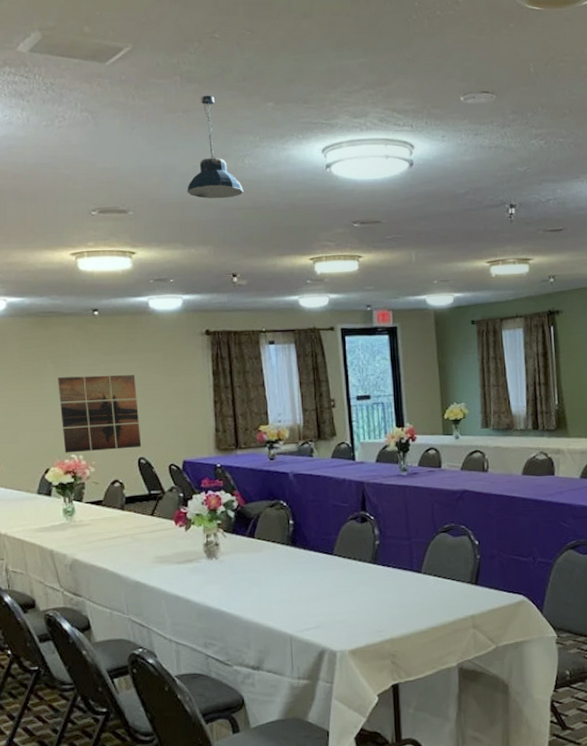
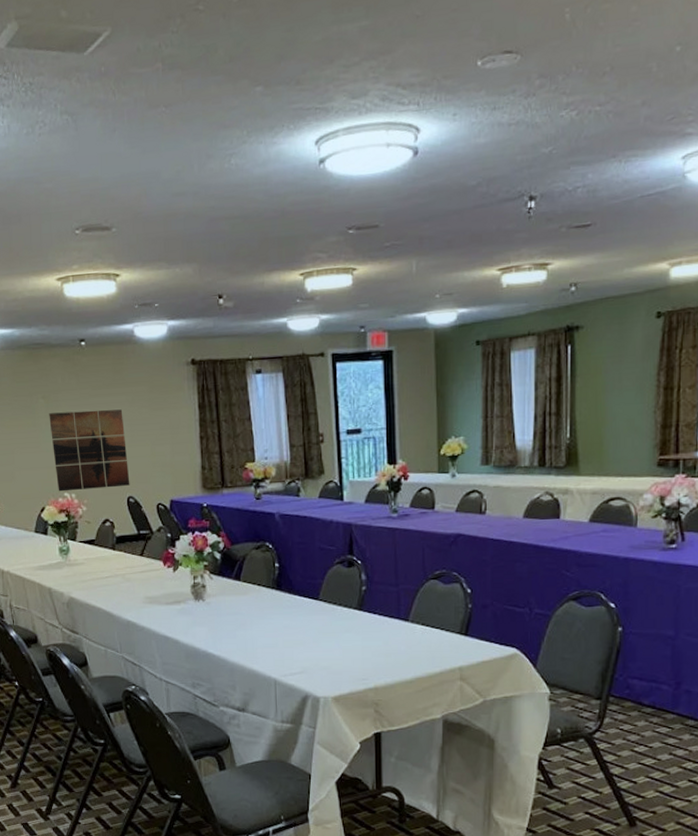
pendant light: present [187,95,244,199] -> none [171,83,230,209]

